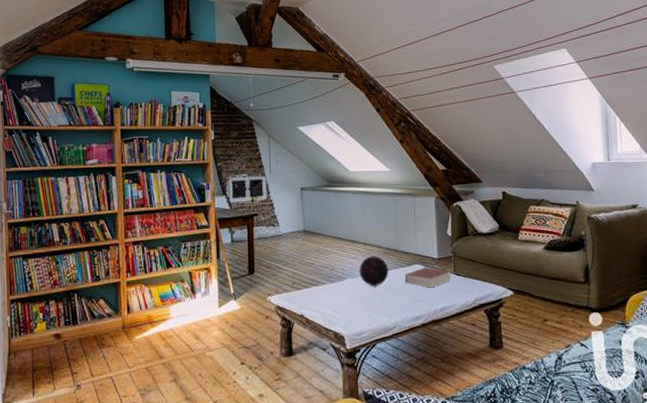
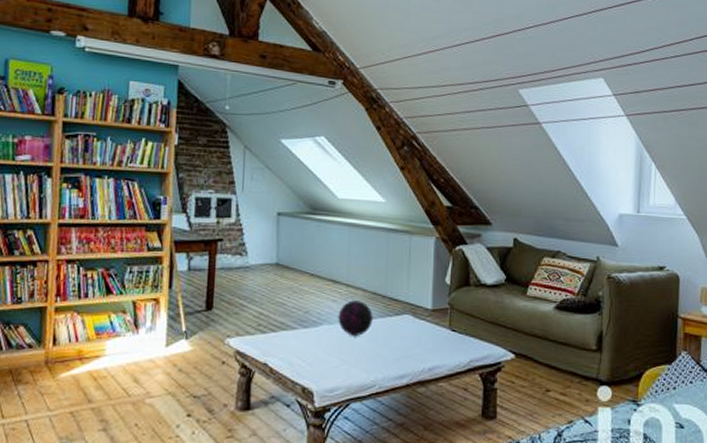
book: present [405,267,452,288] -> none [392,319,445,343]

